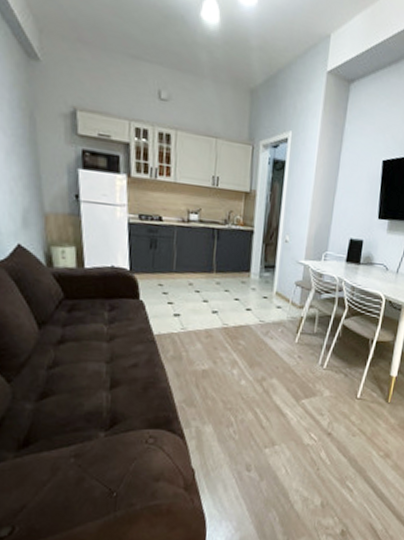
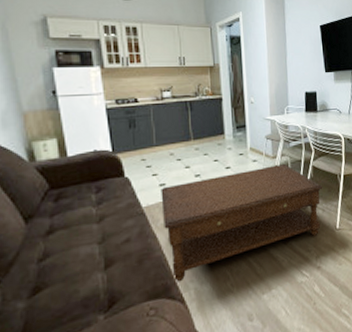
coffee table: none [173,316,350,417] -> present [161,163,323,282]

